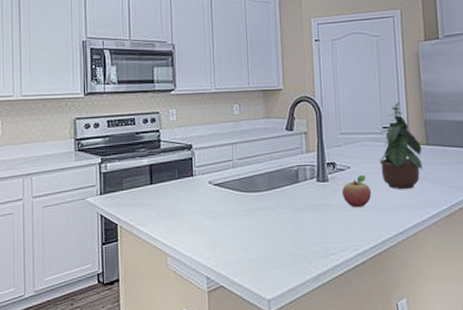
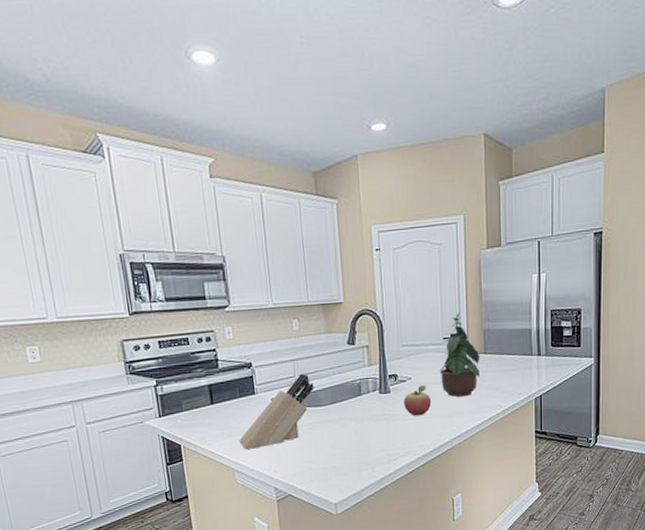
knife block: none [174,157,251,233] -> present [239,373,314,450]

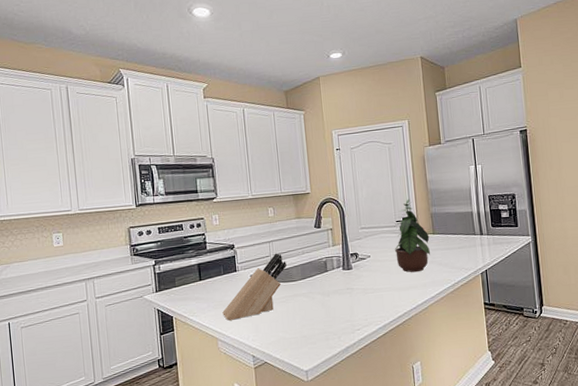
fruit: present [403,384,432,416] -> none [363,261,389,290]

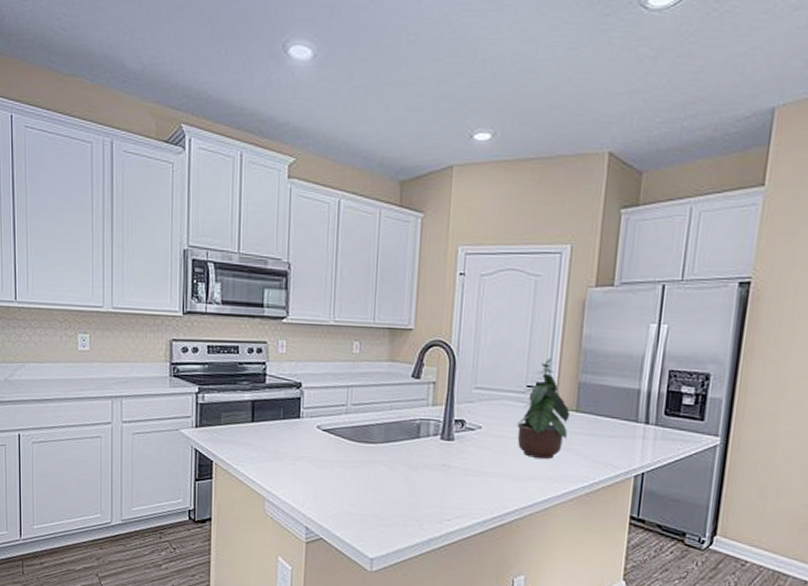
knife block: present [222,253,287,321] -> none [275,402,367,479]

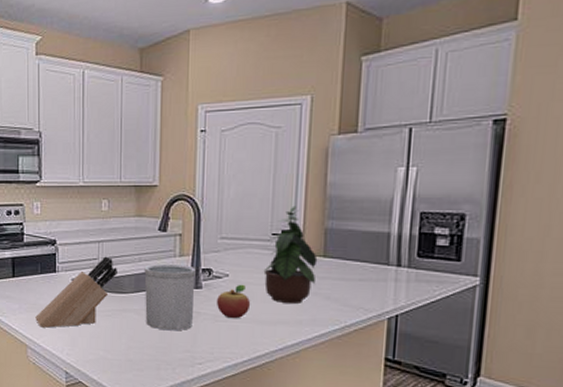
knife block: none [275,402,367,479] -> present [35,256,117,328]
utensil holder: none [394,412,448,485] -> present [144,263,196,331]
fruit: none [467,437,503,474] -> present [216,284,251,319]

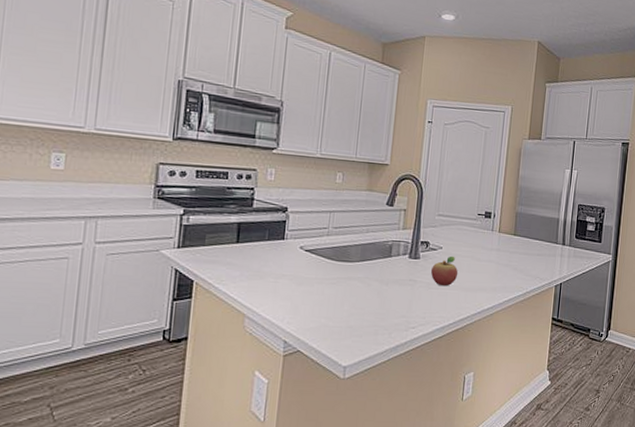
knife block: present [35,256,117,328] -> none [257,226,346,296]
utensil holder: present [144,263,196,331] -> none [368,235,416,298]
potted plant: present [263,205,318,303] -> none [469,192,510,273]

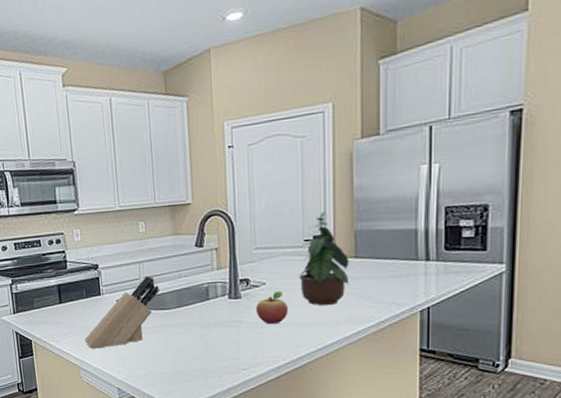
knife block: none [257,226,346,296] -> present [85,275,159,349]
potted plant: none [469,192,510,273] -> present [298,211,350,305]

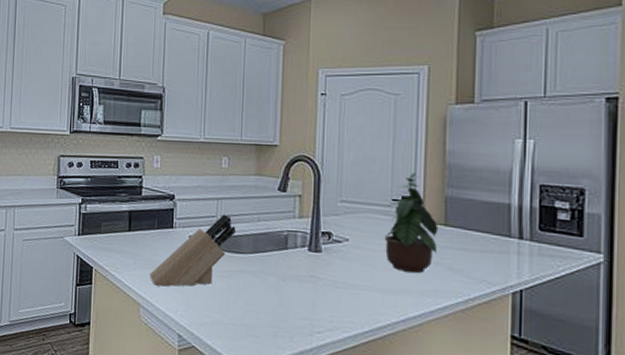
fruit: present [255,290,289,325] -> none [335,249,372,286]

